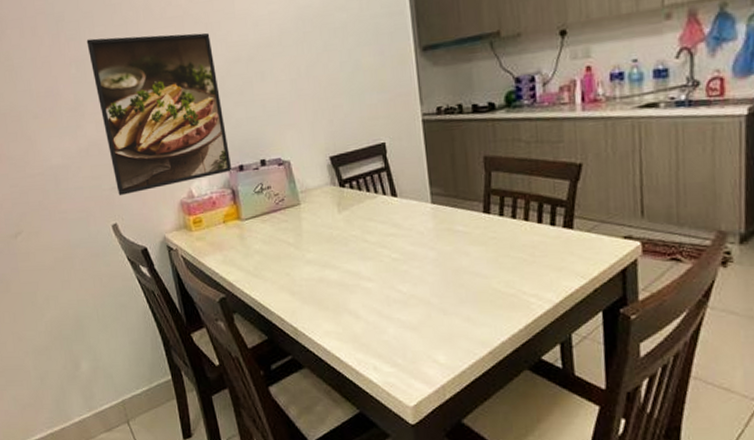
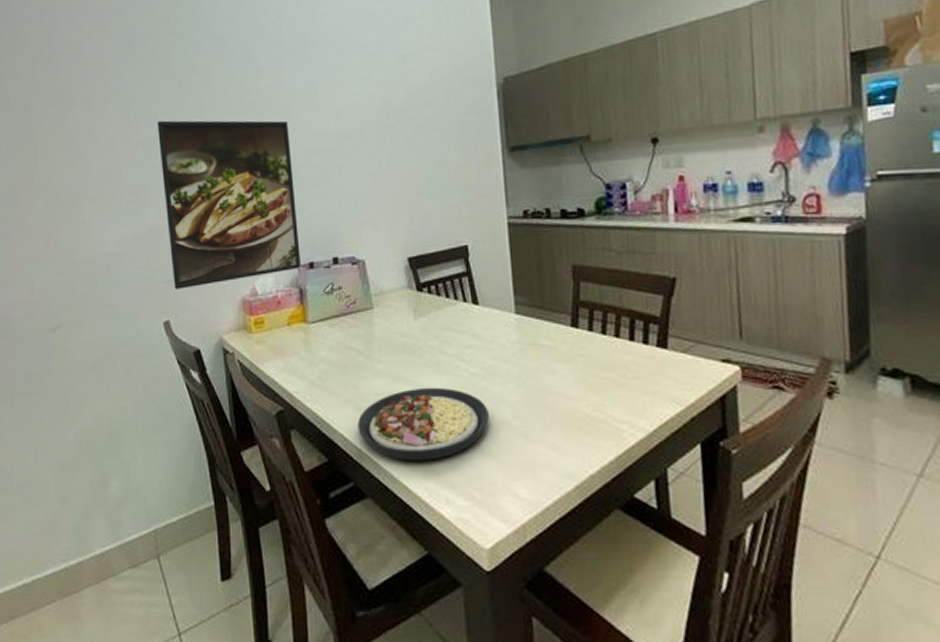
plate: none [292,271,410,336] -> present [358,387,489,461]

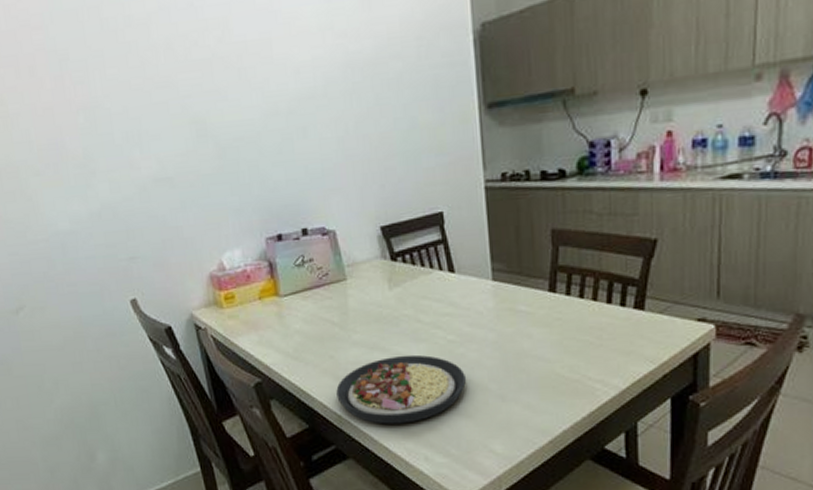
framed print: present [157,120,302,290] -> none [96,79,270,268]

